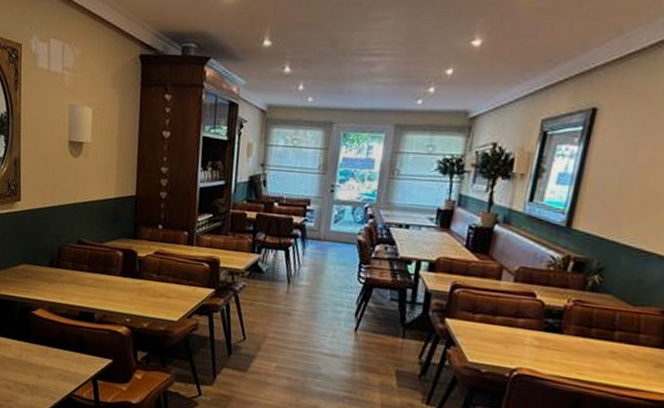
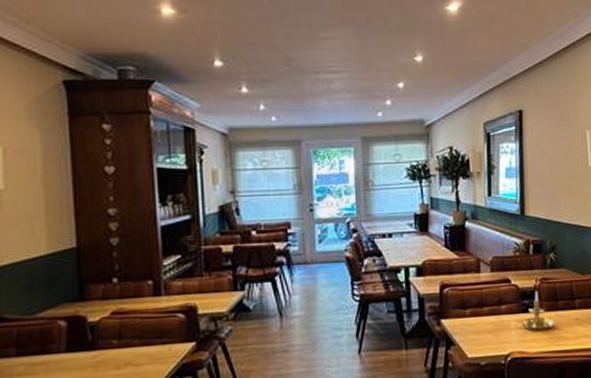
candle holder: none [539,312,581,355] -> present [521,291,554,331]

